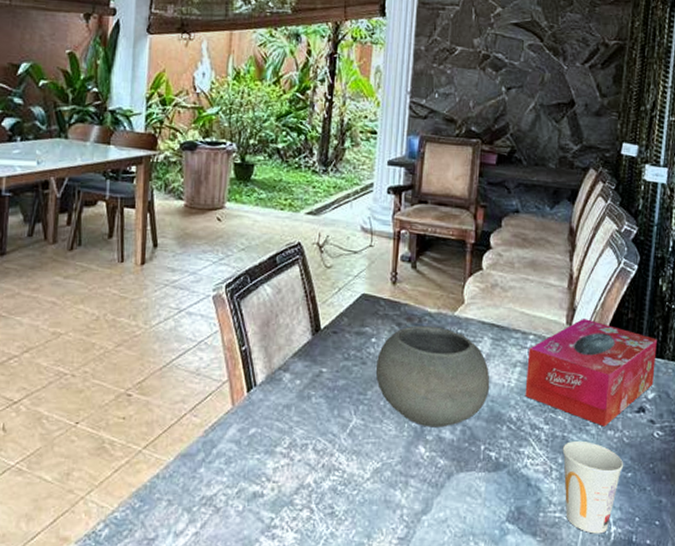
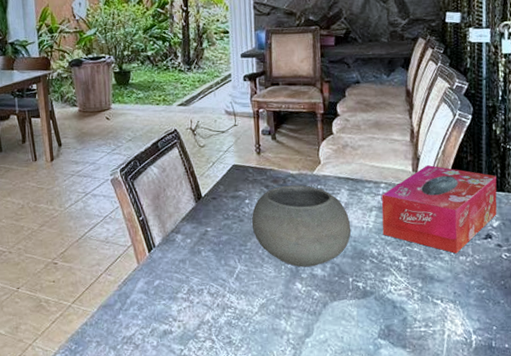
cup: present [562,441,624,534] -> none [420,267,478,343]

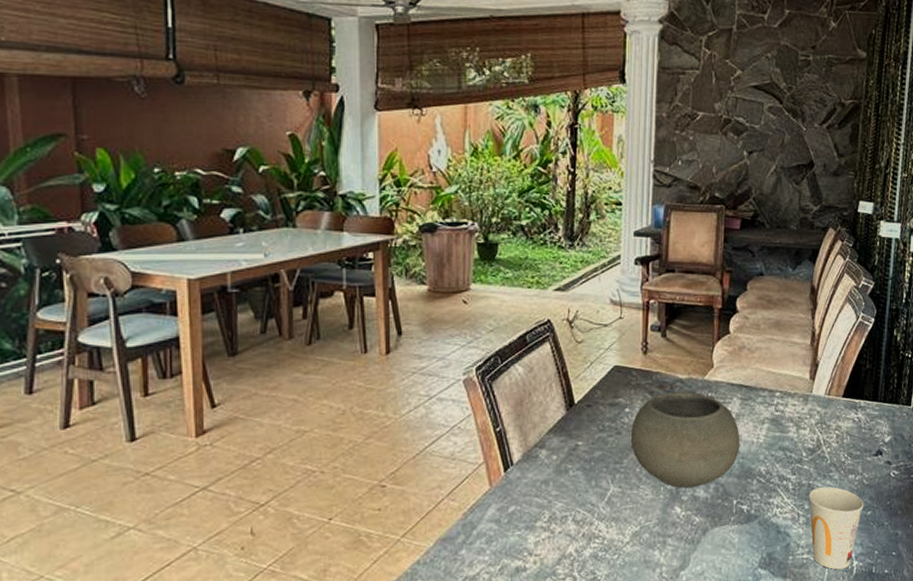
tissue box: present [381,164,497,254] -> none [773,372,892,472]
cup: none [420,267,478,343] -> present [808,487,864,570]

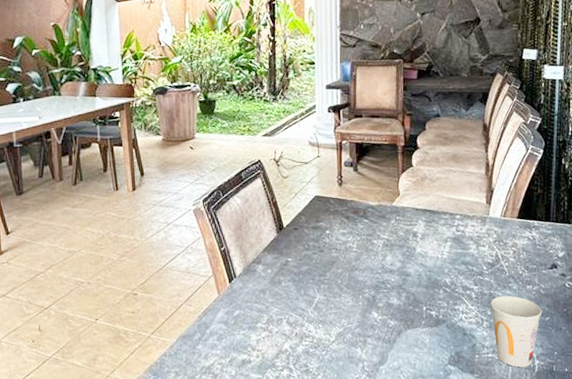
bowl: present [630,391,740,489] -> none [331,216,427,297]

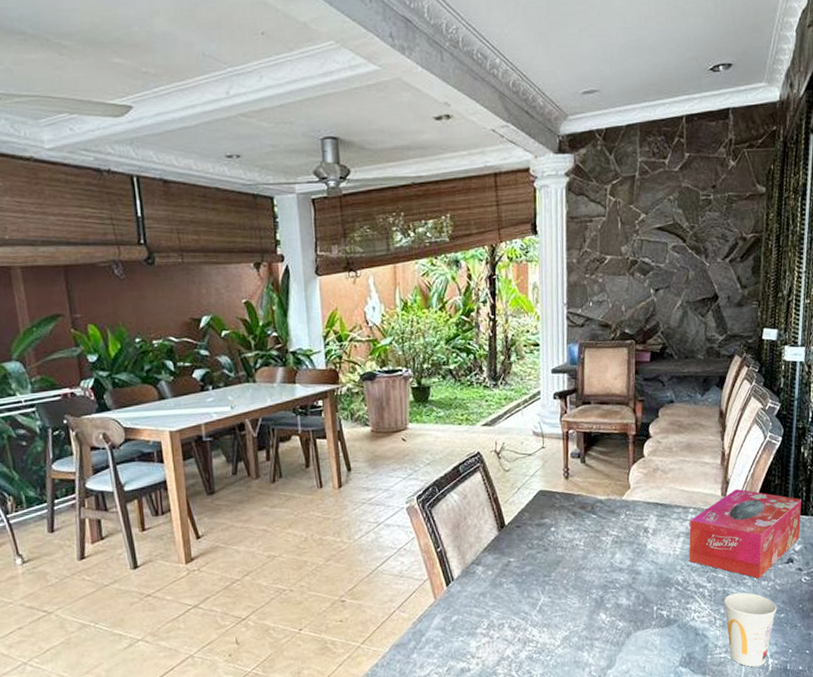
tissue box: none [456,197,564,283] -> present [689,488,801,579]

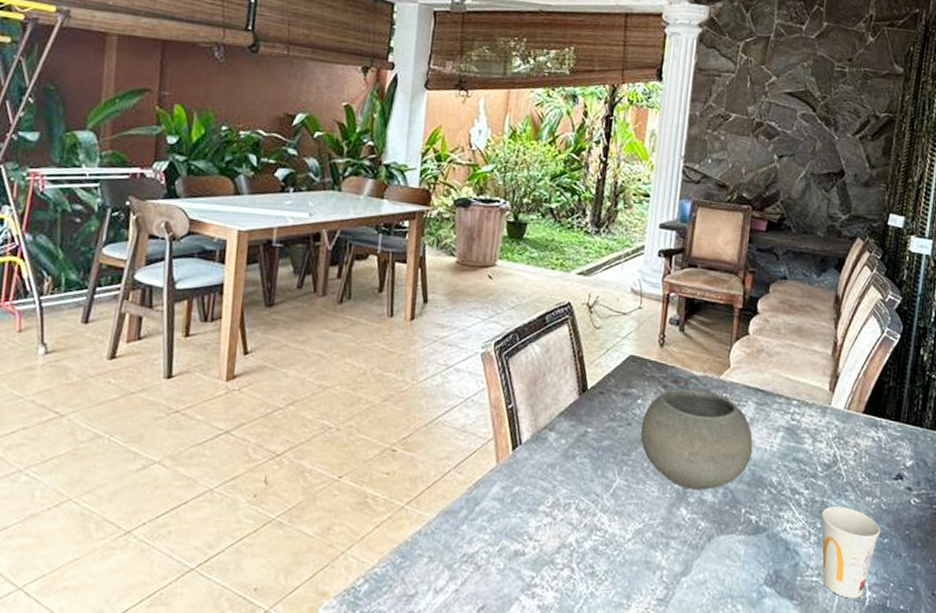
bowl: none [557,511,658,597] -> present [640,388,753,490]
tissue box: present [689,488,801,579] -> none [786,385,917,493]

